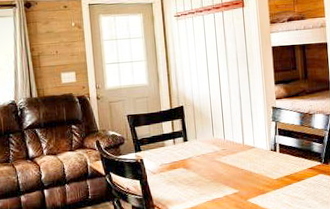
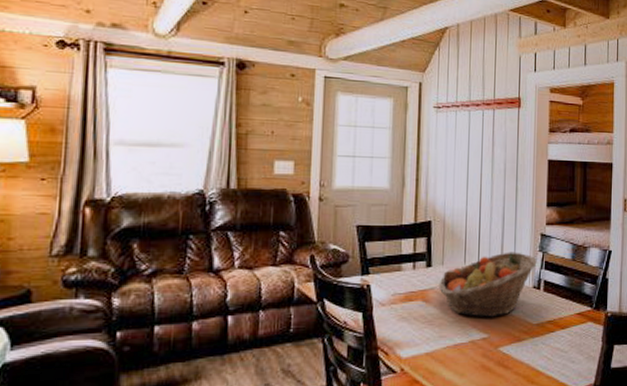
fruit basket: none [195,123,272,177] -> present [438,252,537,318]

